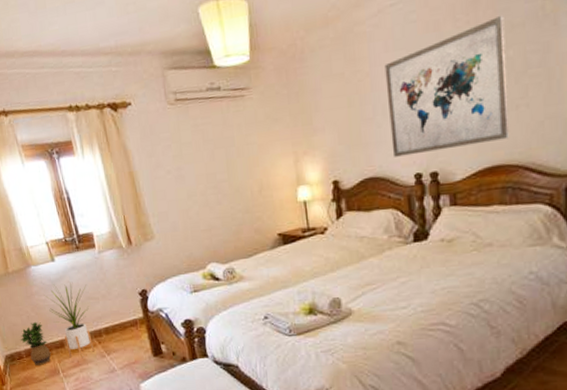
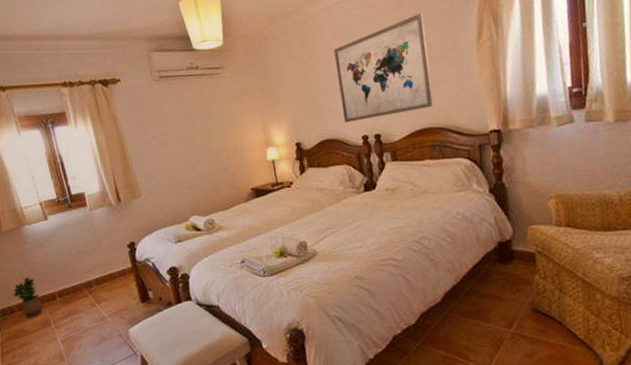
house plant: present [44,281,95,358] -> none [37,238,86,309]

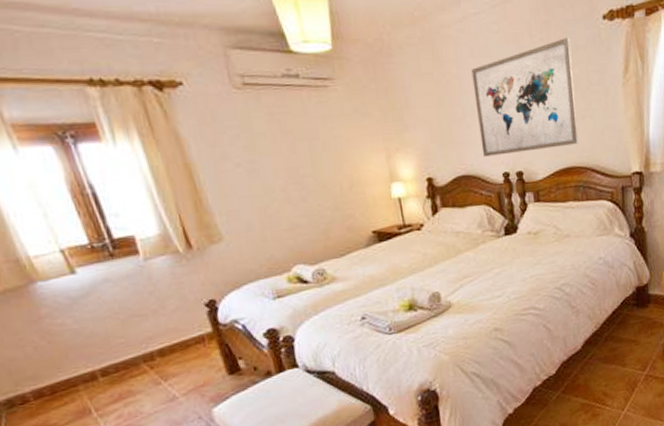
potted plant: present [12,276,43,318] -> none [23,352,77,408]

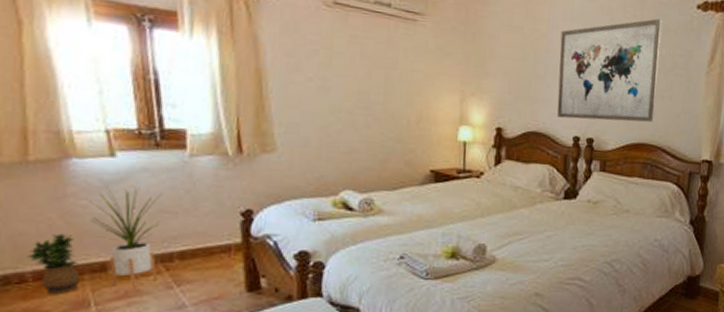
potted plant: none [23,352,77,408] -> present [27,233,81,294]
house plant: none [61,297,145,392] -> present [86,186,163,287]

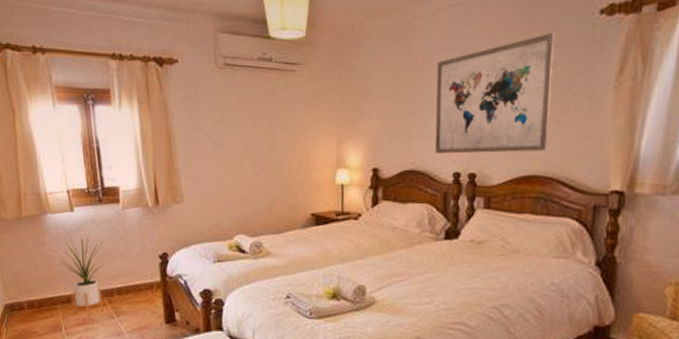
potted plant: present [27,233,81,294] -> none [24,272,56,319]

